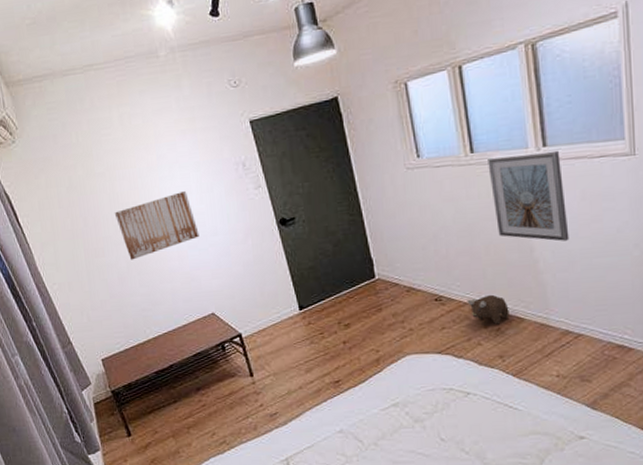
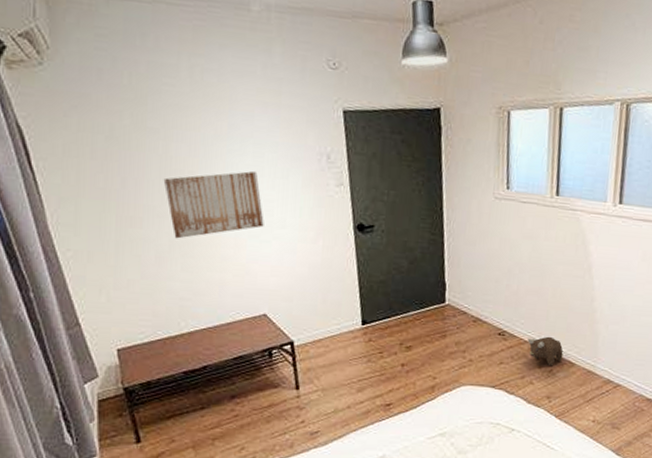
picture frame: present [487,150,569,241] -> none [567,203,632,296]

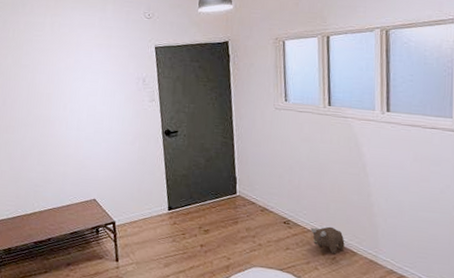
wall art: present [163,170,264,239] -> none [29,92,97,141]

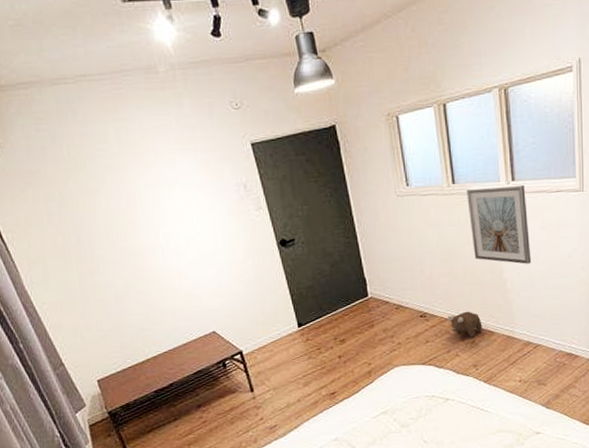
picture frame: none [341,112,401,192] -> present [466,184,532,264]

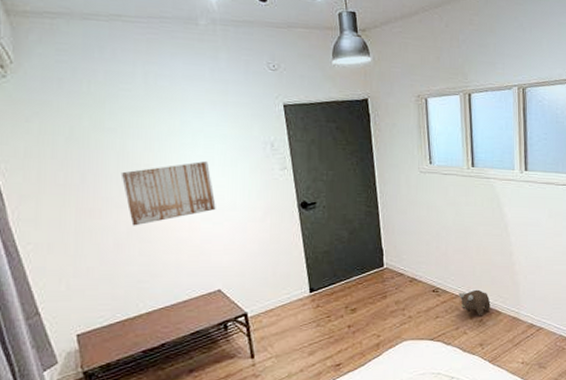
wall art: none [110,209,200,279] -> present [121,160,216,226]
picture frame: present [466,184,532,264] -> none [484,173,539,249]

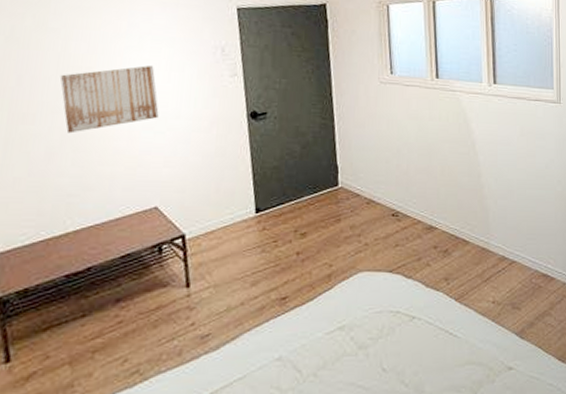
plush toy: present [458,289,491,316] -> none [421,214,457,246]

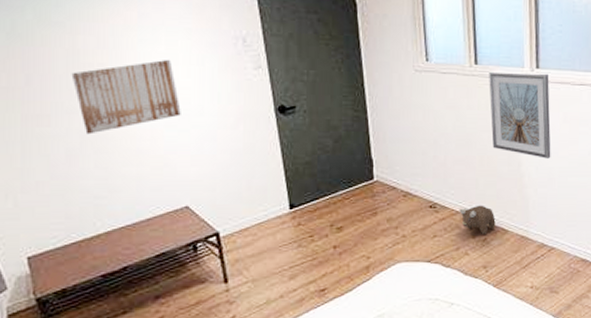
plush toy: none [421,214,457,246] -> present [459,205,496,235]
picture frame: none [449,85,510,171] -> present [489,71,551,159]

